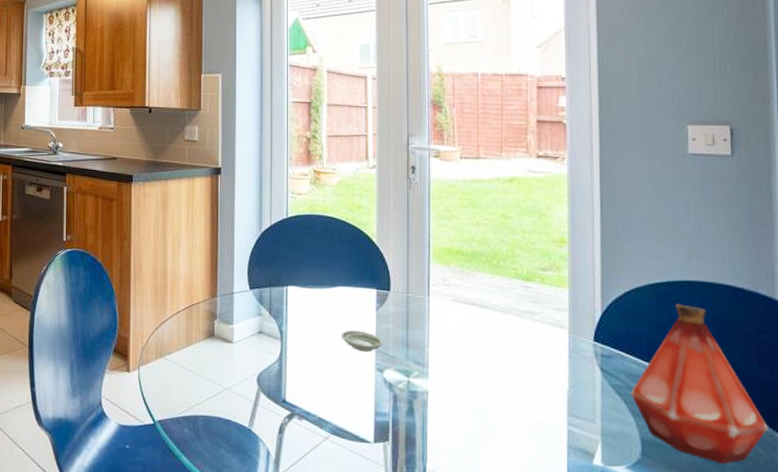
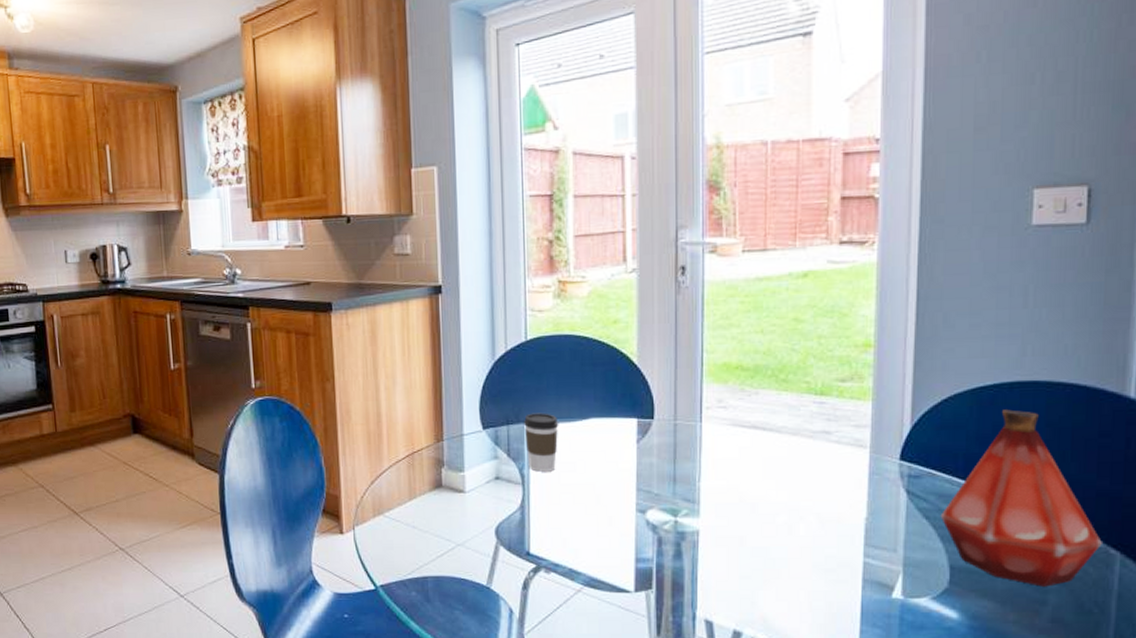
coffee cup: none [283,278,312,330] -> present [523,413,559,472]
saucer: present [340,330,383,352] -> none [594,467,646,492]

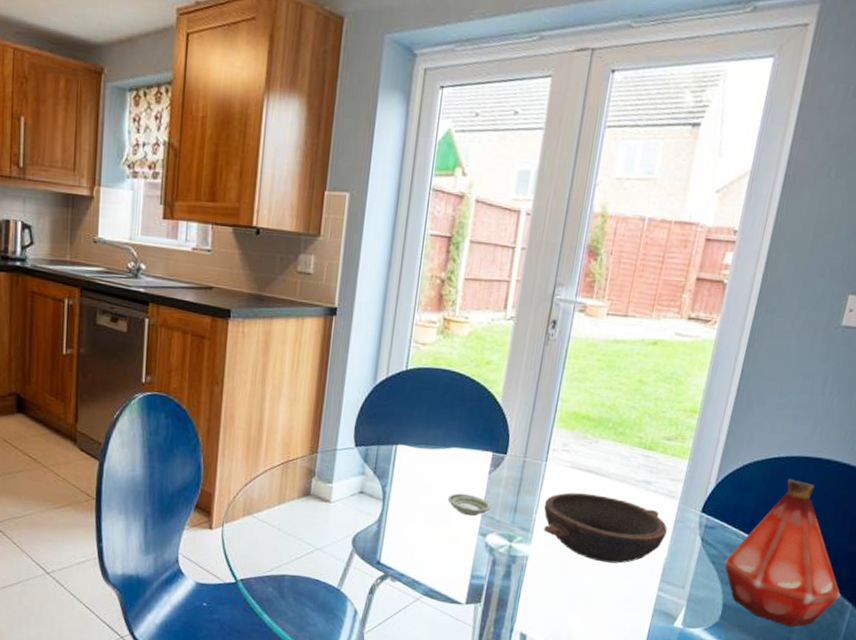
coffee cup: present [523,413,559,472] -> none [391,437,424,491]
saucer: none [594,467,646,492] -> present [447,493,491,517]
bowl: none [707,453,861,530] -> present [543,492,668,564]

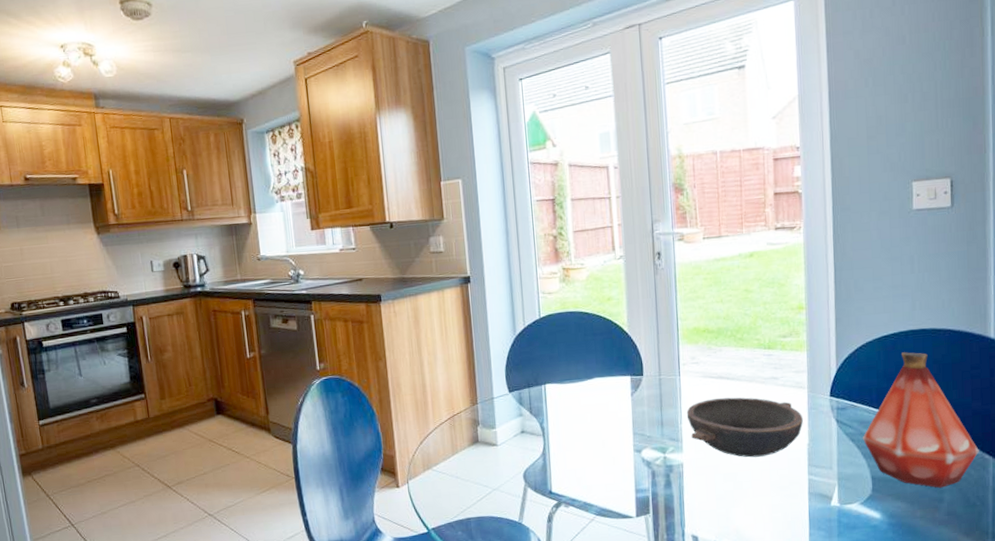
saucer: present [447,493,491,517] -> none [599,417,640,436]

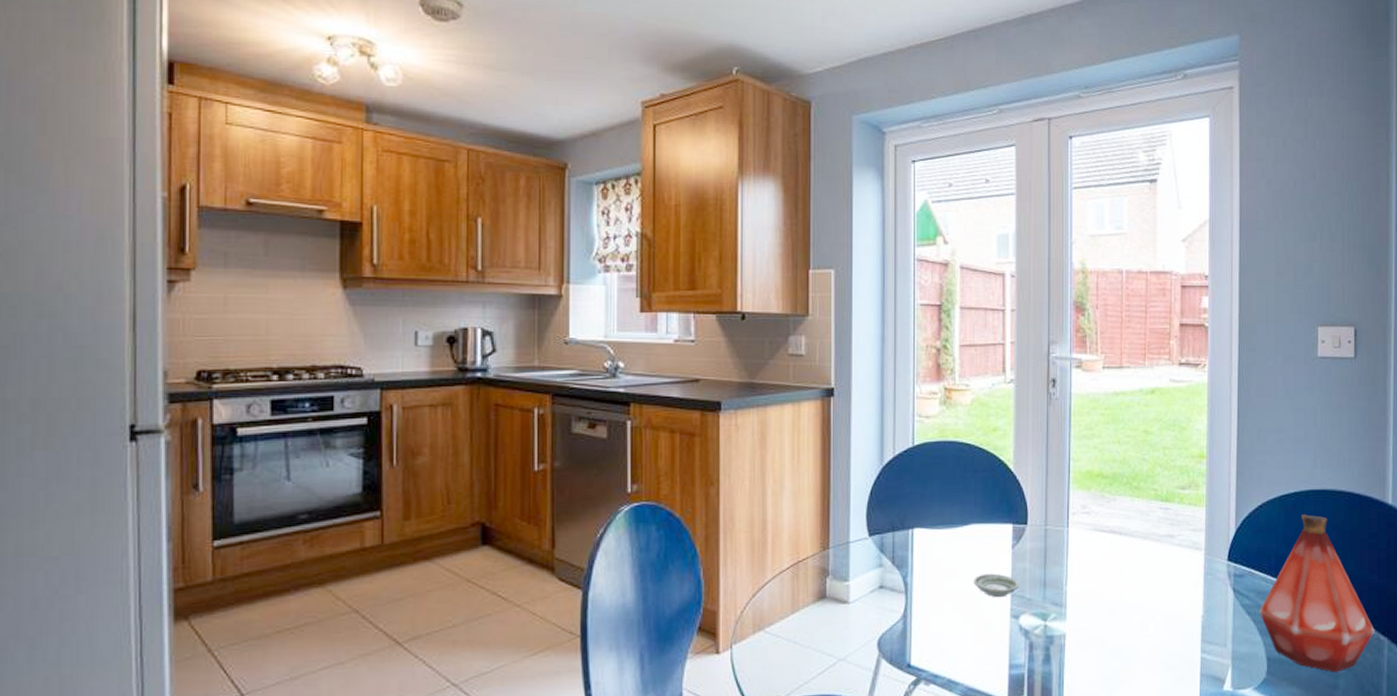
saucer: none [599,417,640,436] -> present [973,573,1019,598]
bowl: present [686,397,803,458] -> none [1073,556,1198,630]

